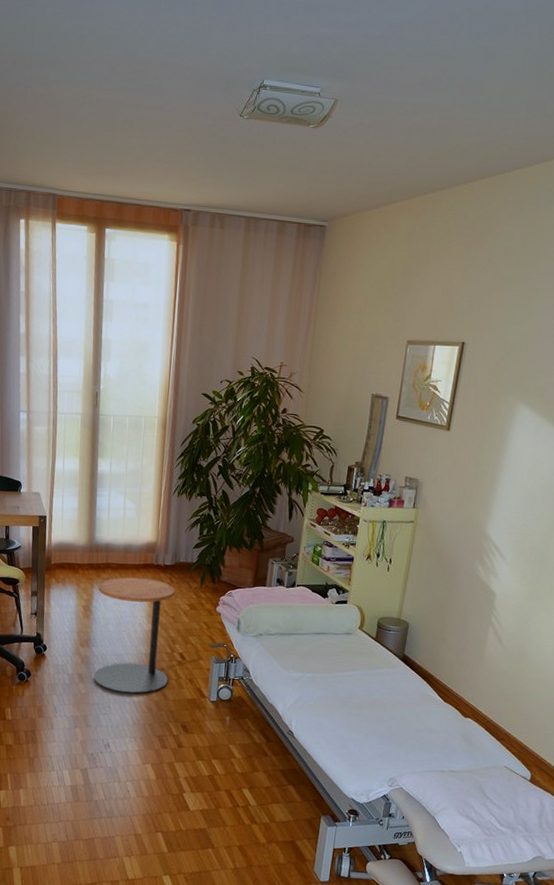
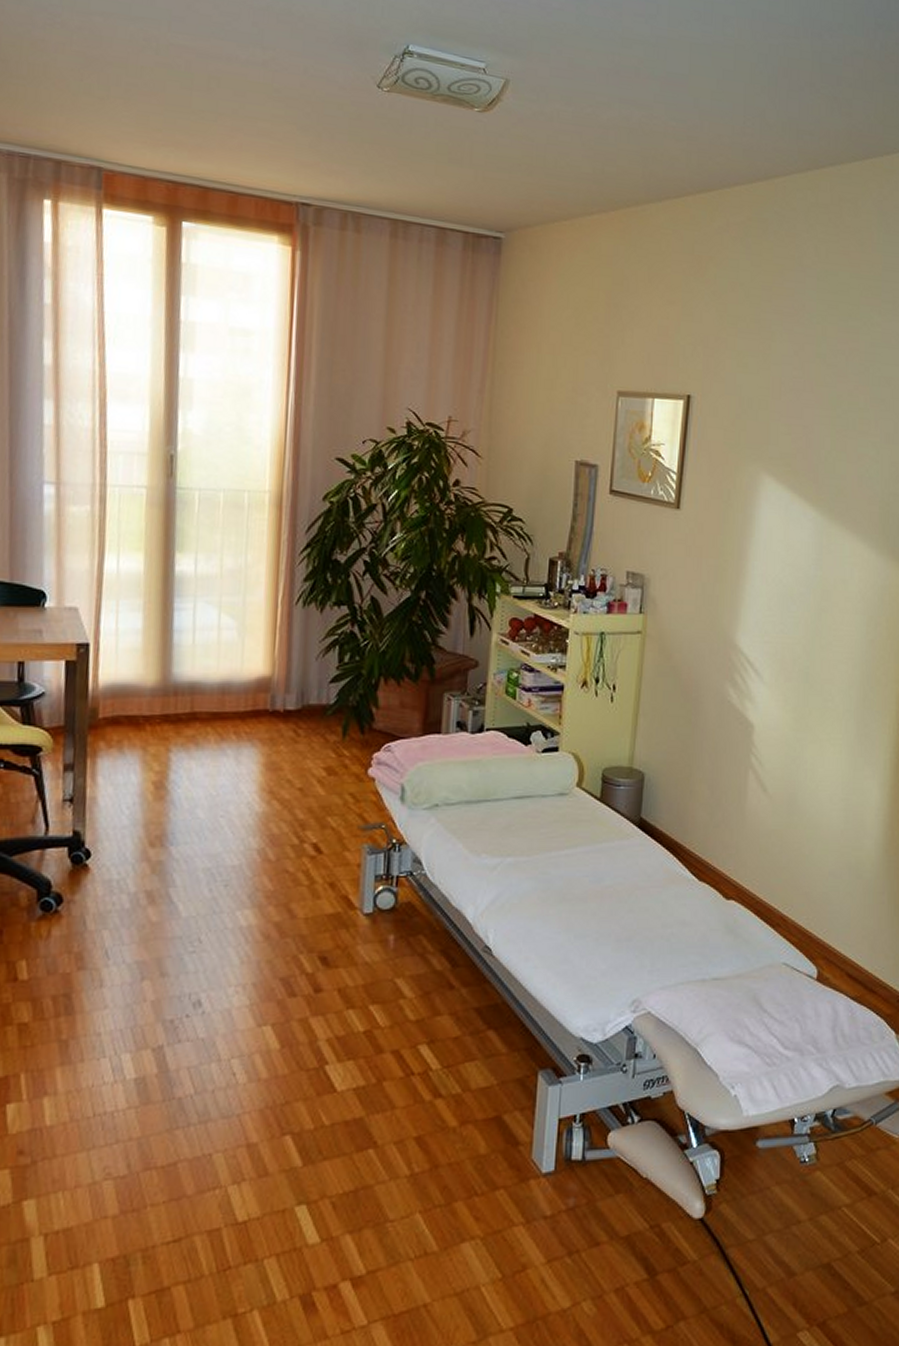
side table: present [94,576,175,694] -> none [173,731,303,916]

